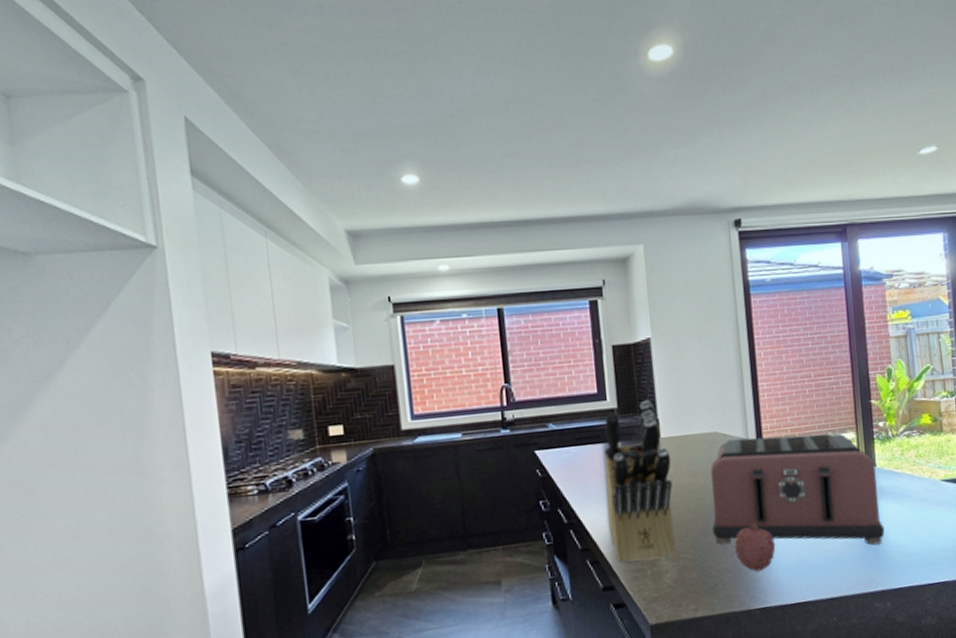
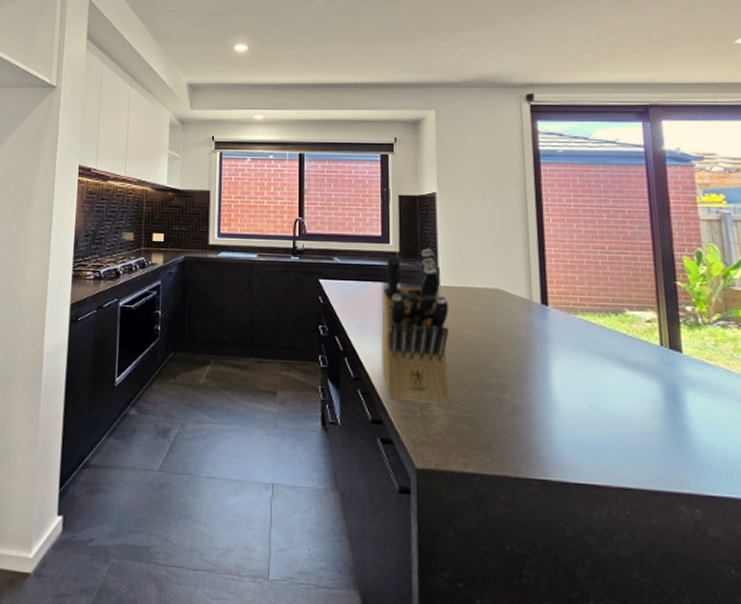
toaster: present [711,433,884,546] -> none [488,297,693,440]
fruit: present [734,523,776,572] -> none [512,387,559,439]

